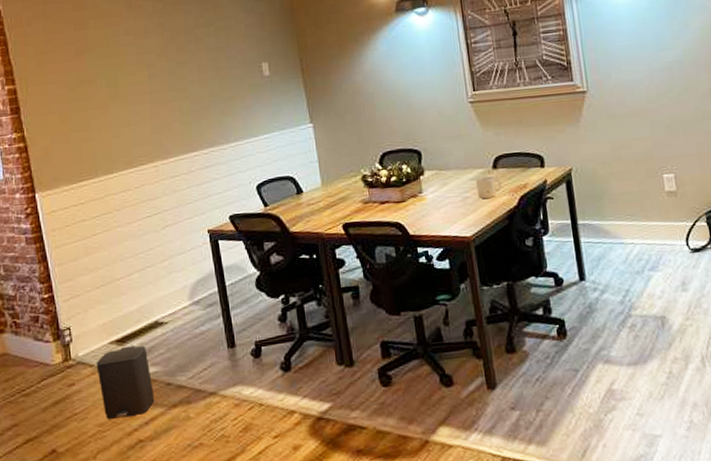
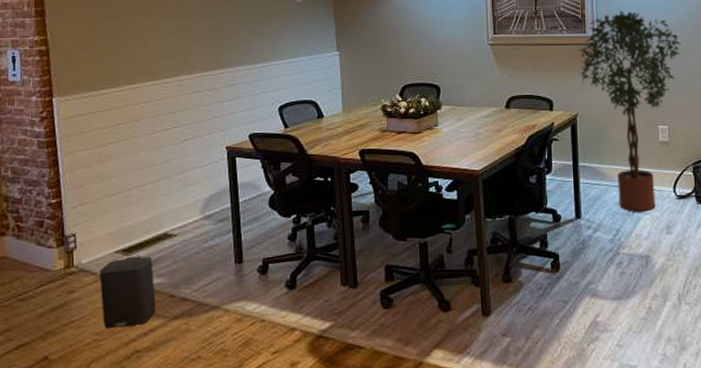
mug: present [476,176,502,199] -> none [489,115,512,137]
potted tree: none [565,53,682,270] -> present [577,10,681,212]

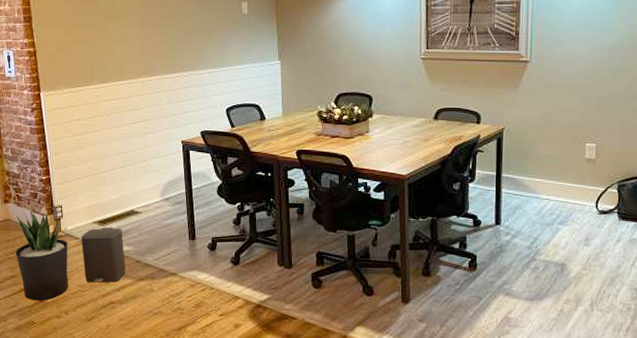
planter: none [11,241,82,359] -> present [15,208,69,301]
potted tree: present [577,10,681,212] -> none [508,29,618,224]

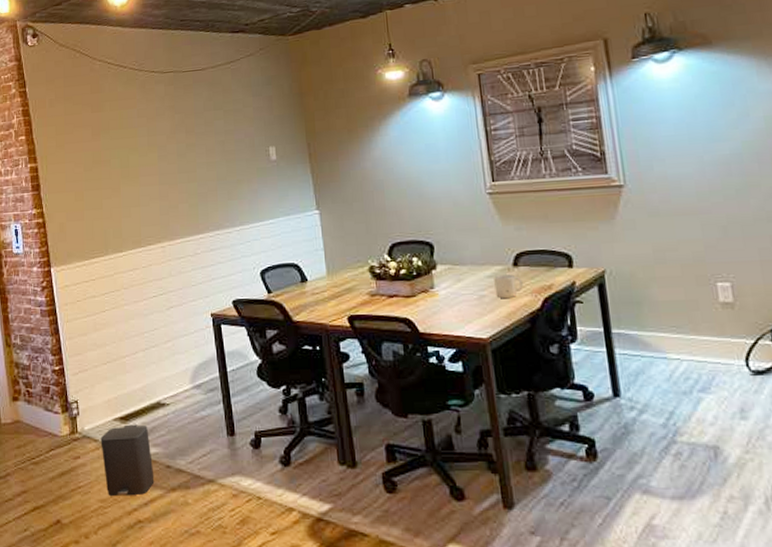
planter: present [15,208,69,301] -> none [26,407,88,522]
mug: none [417,125,440,145] -> present [494,274,523,299]

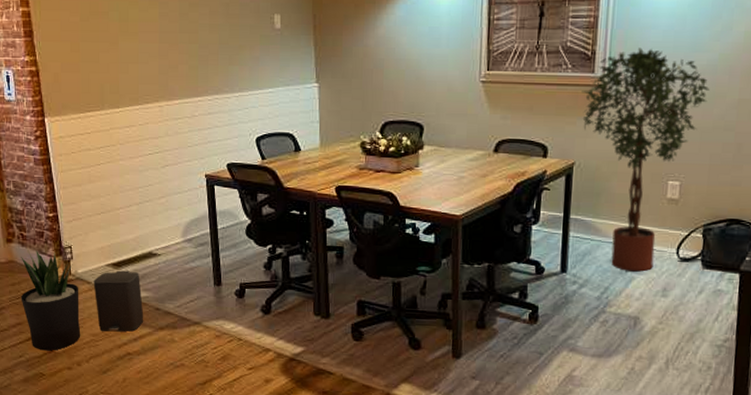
planter: none [26,407,88,522] -> present [20,249,81,351]
mug: present [494,274,523,299] -> none [474,159,500,182]
potted tree: none [597,143,740,391] -> present [581,48,710,272]

